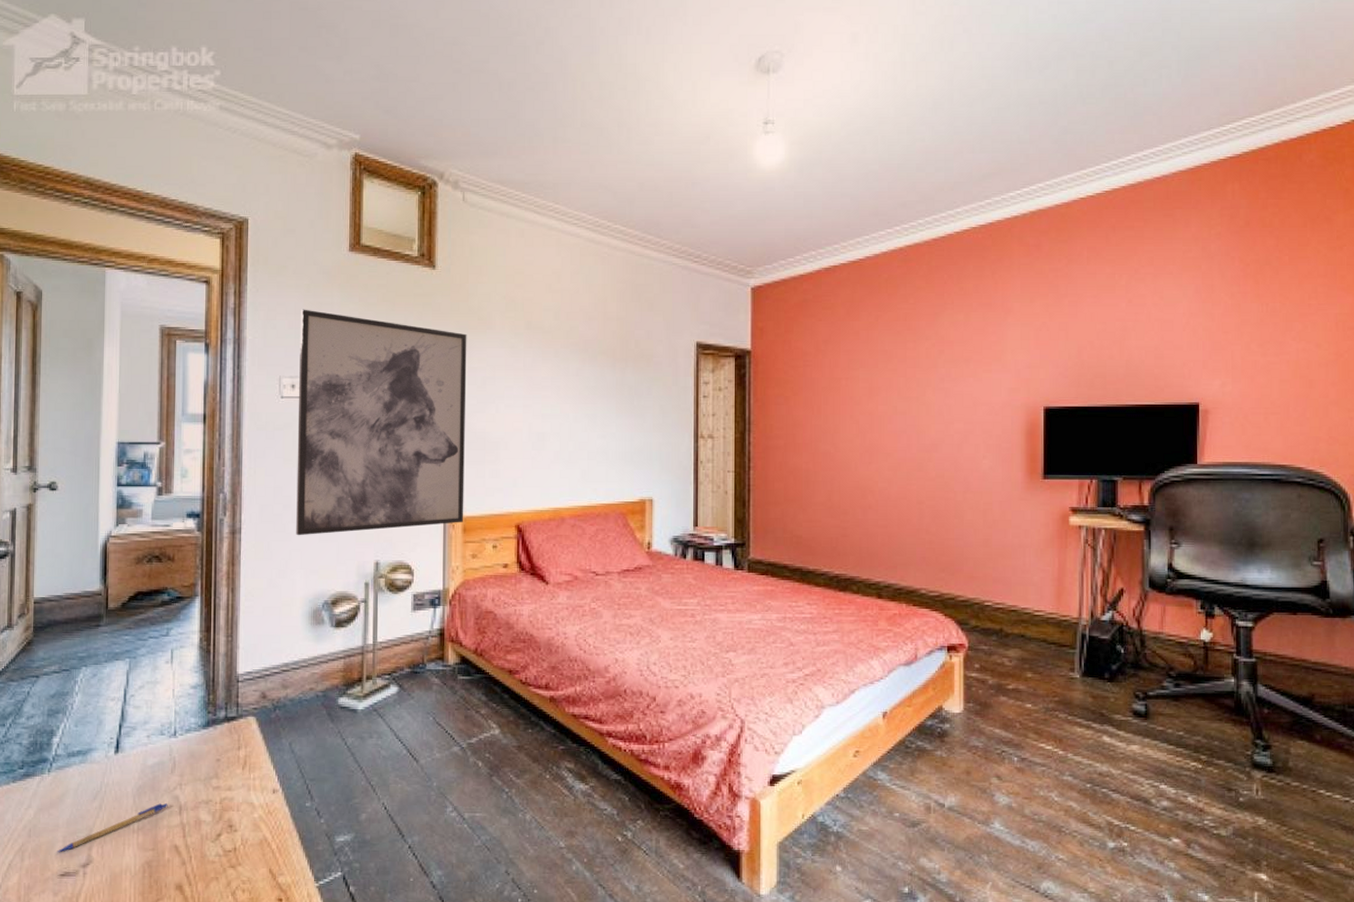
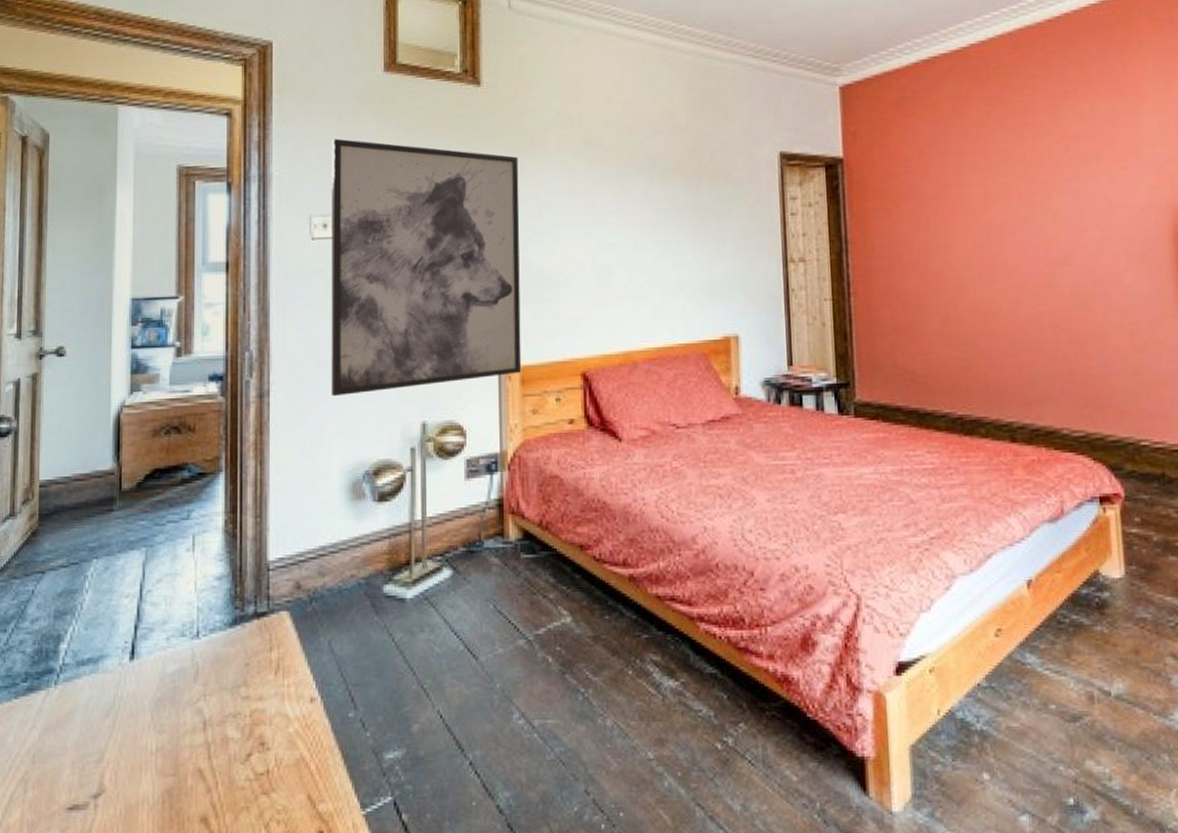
pen: present [56,803,168,853] -> none [63,718,191,782]

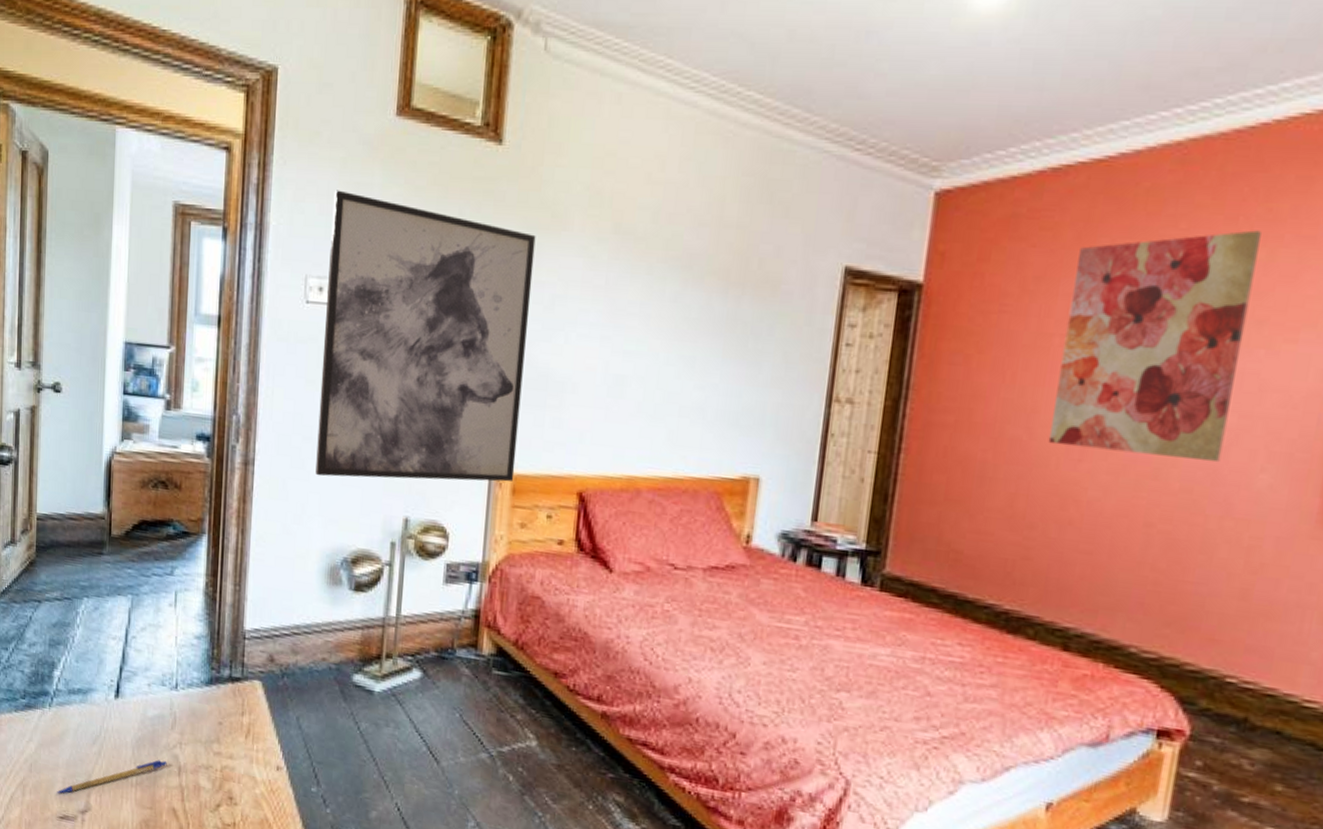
pen: none [63,718,191,782] -> present [55,760,167,794]
wall art: none [956,90,1094,272] -> present [1048,230,1261,463]

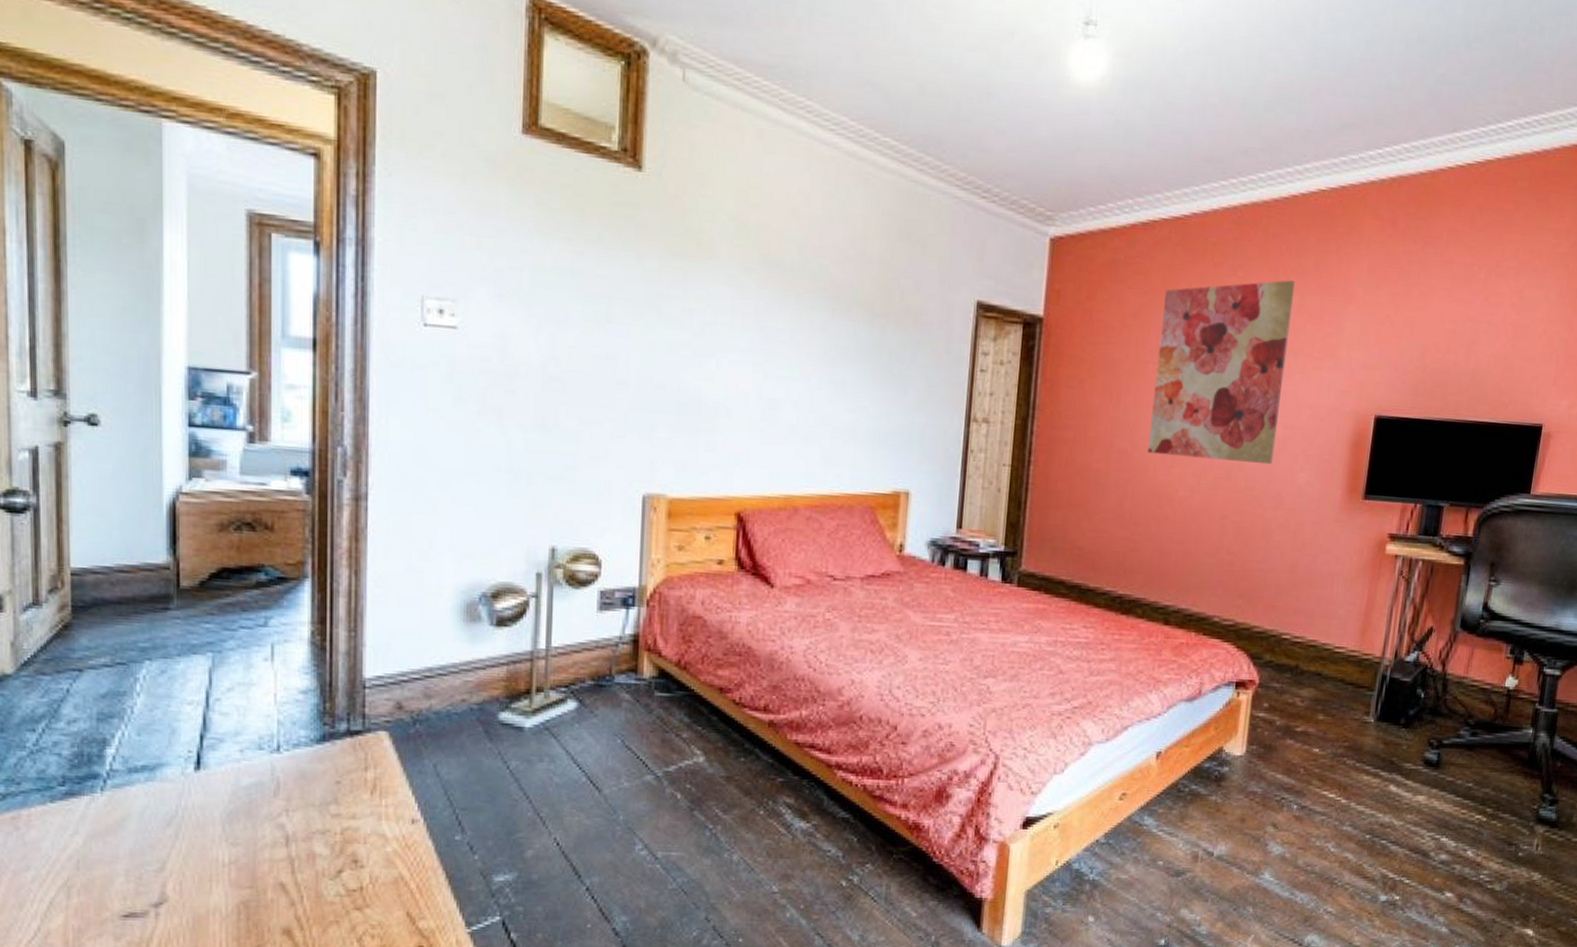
pen: present [55,760,167,794] -> none [115,832,270,890]
wall art: present [315,190,536,482] -> none [444,207,682,509]

